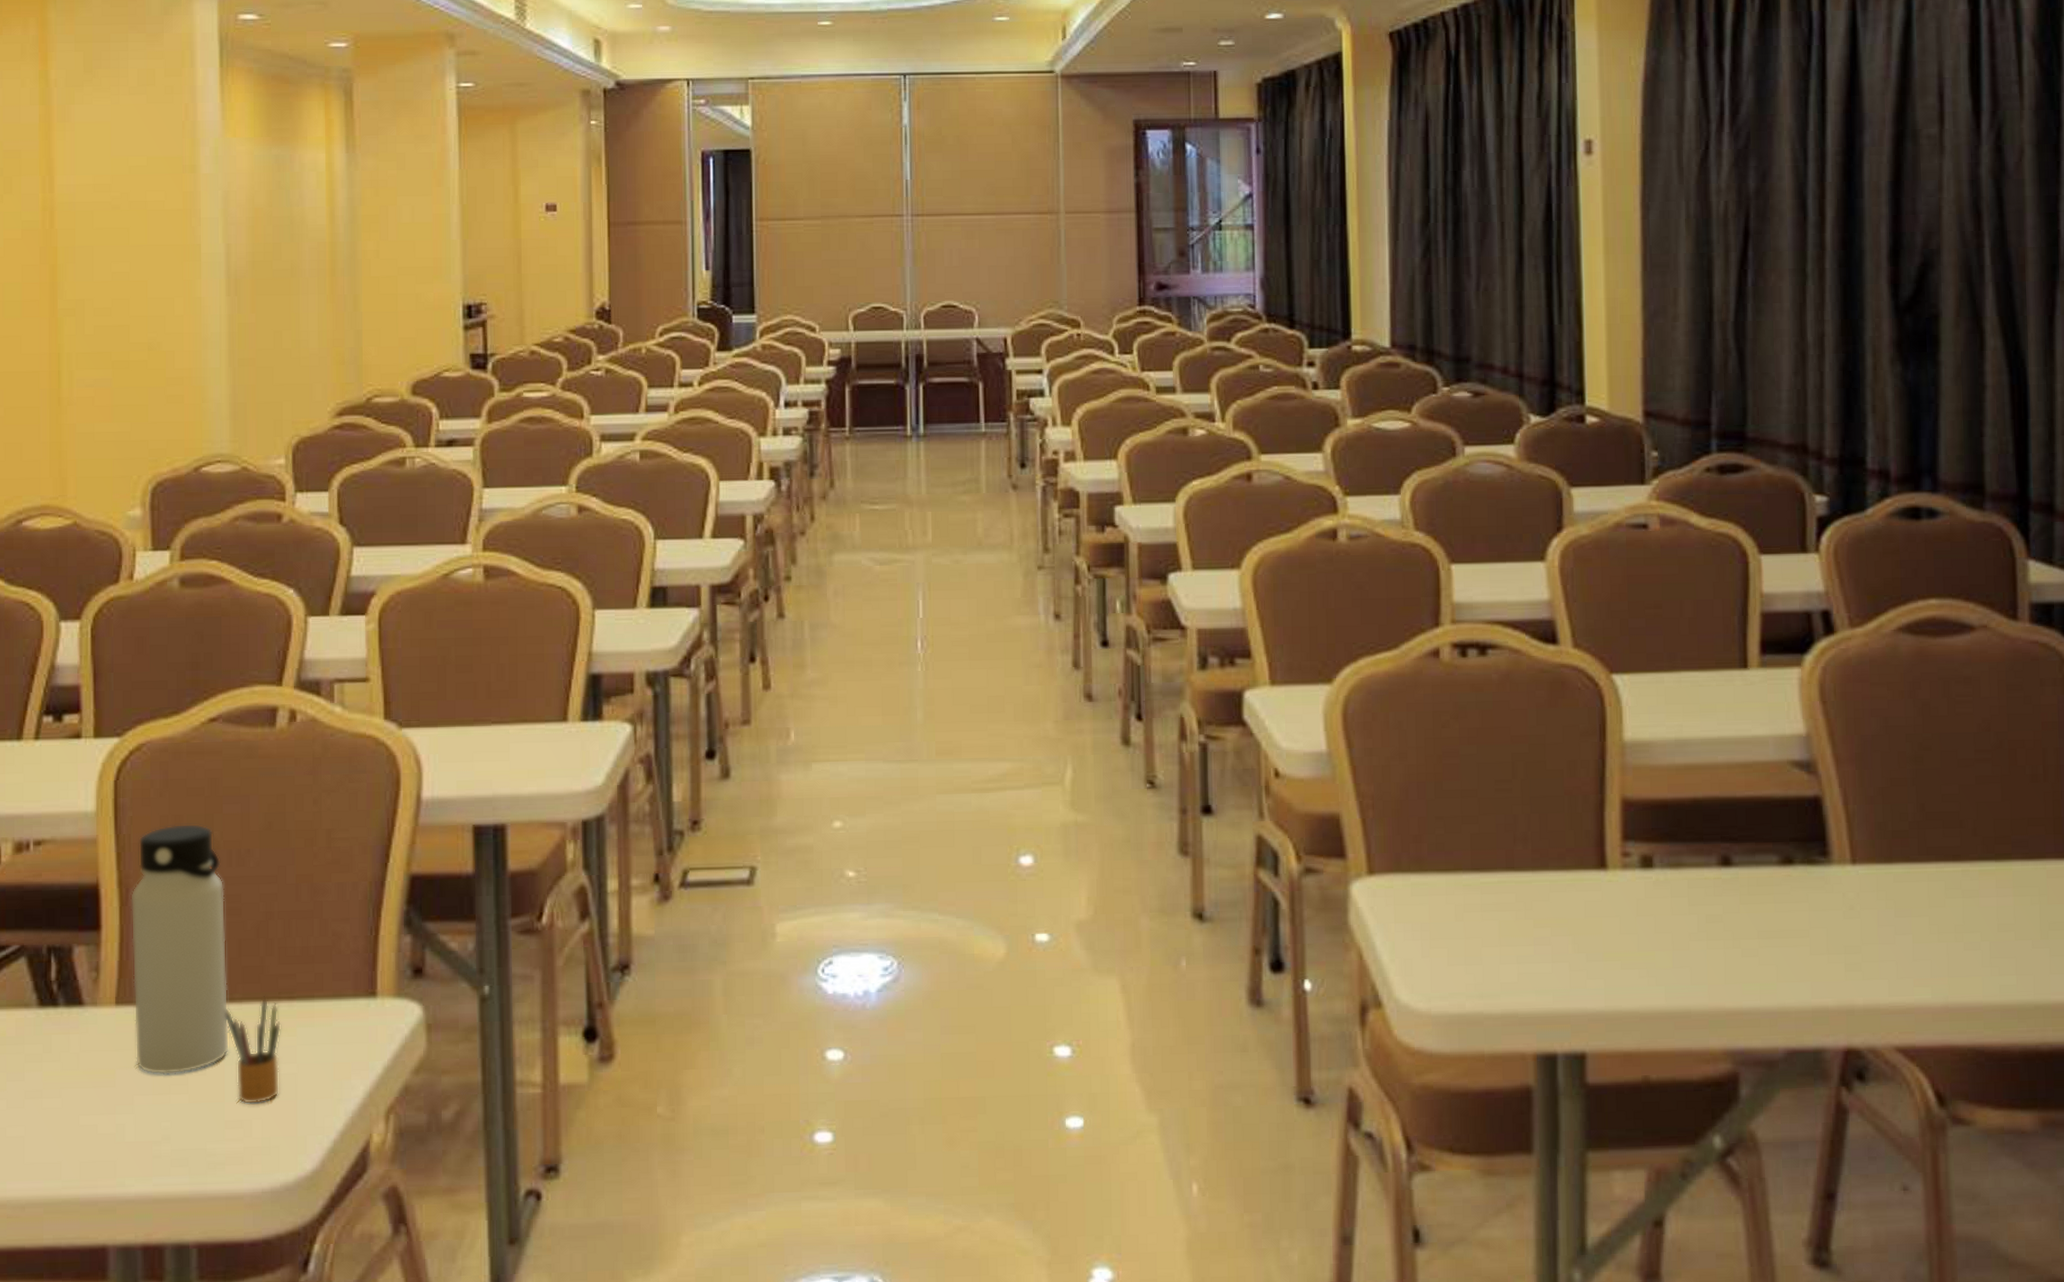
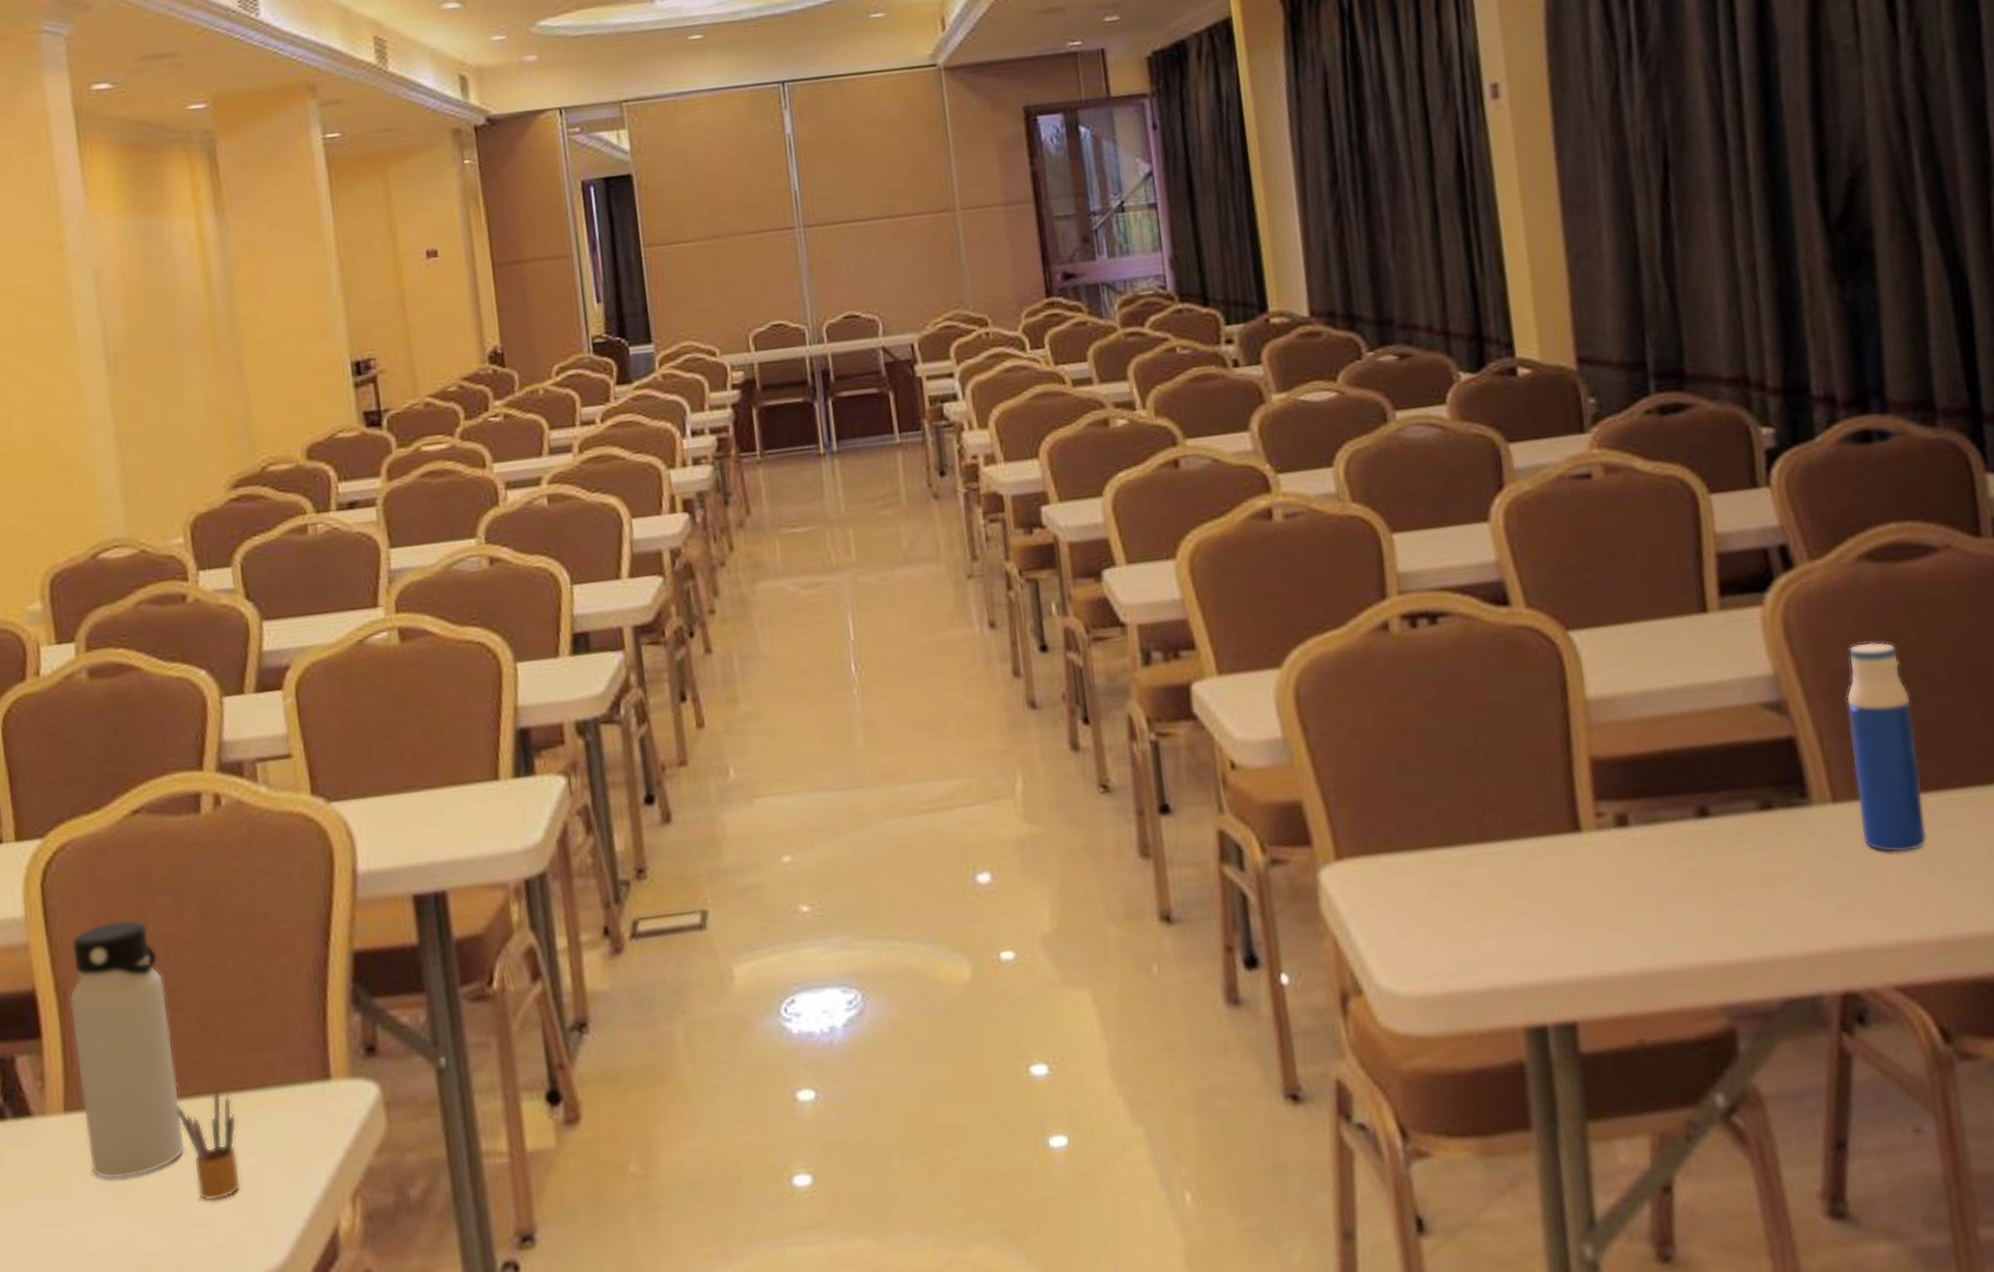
water bottle: none [1874,712,1940,918] -> present [1846,641,1927,853]

